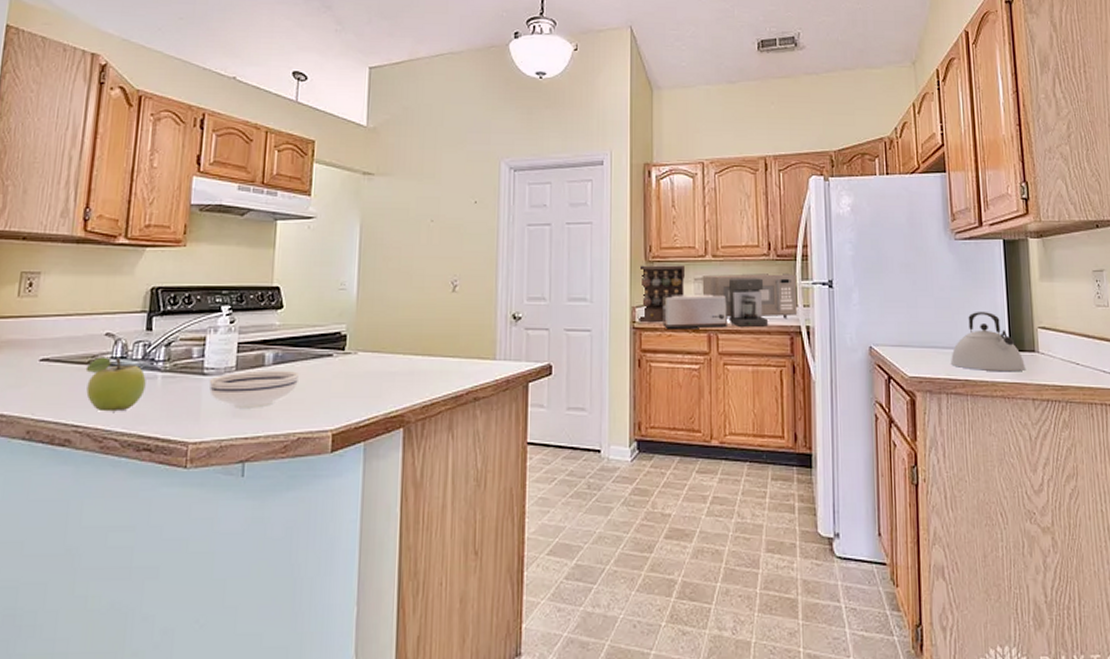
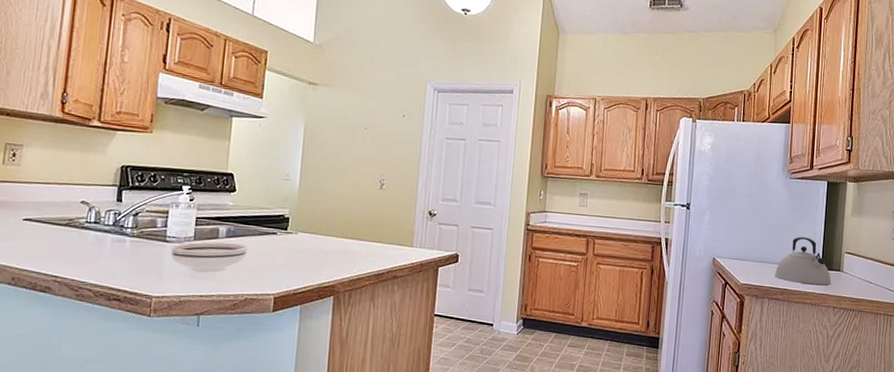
fruit: present [85,357,146,412] -> none [63,220,116,267]
spice rack: present [637,265,684,323] -> none [531,180,573,227]
toaster: present [661,294,727,329] -> none [551,205,605,235]
microwave: present [702,273,798,319] -> none [585,191,662,232]
coffee maker: present [729,278,768,327] -> none [605,195,636,236]

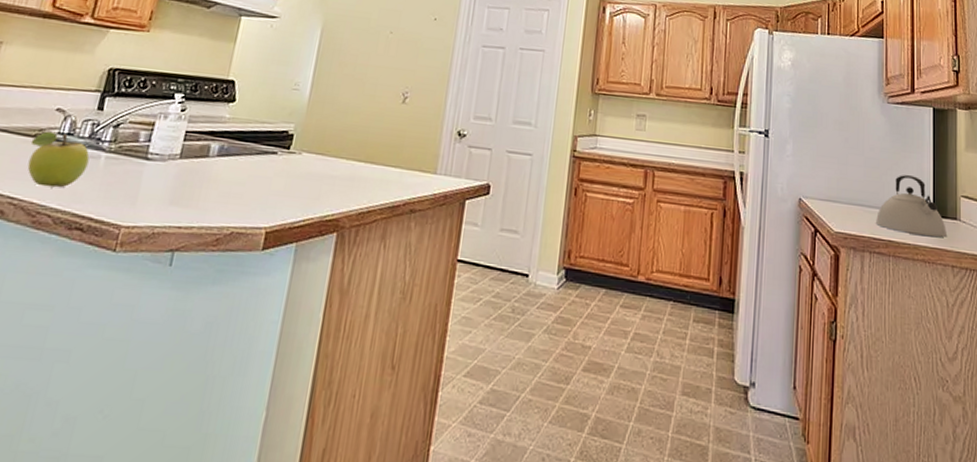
fruit: none [63,220,116,267] -> present [27,131,90,188]
bowl: present [170,241,249,272] -> none [150,160,242,198]

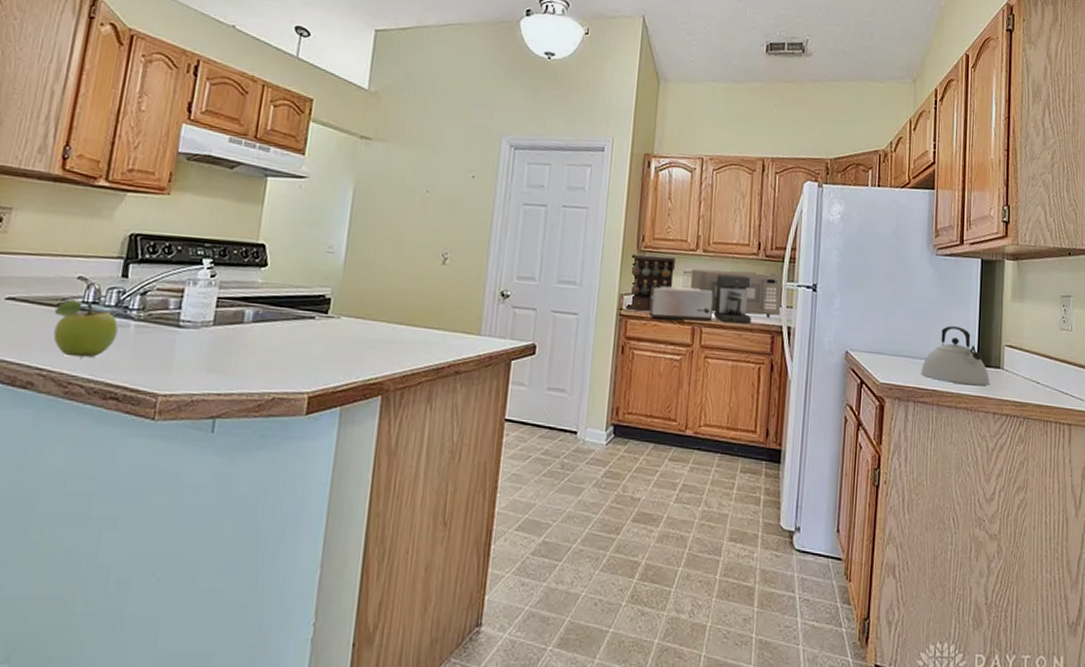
spice rack: none [578,97,629,154] -> present [624,255,675,312]
toaster: none [602,127,666,166] -> present [649,285,714,322]
microwave: none [643,112,735,163] -> present [690,269,783,319]
coffee maker: none [667,117,704,169] -> present [714,273,751,324]

